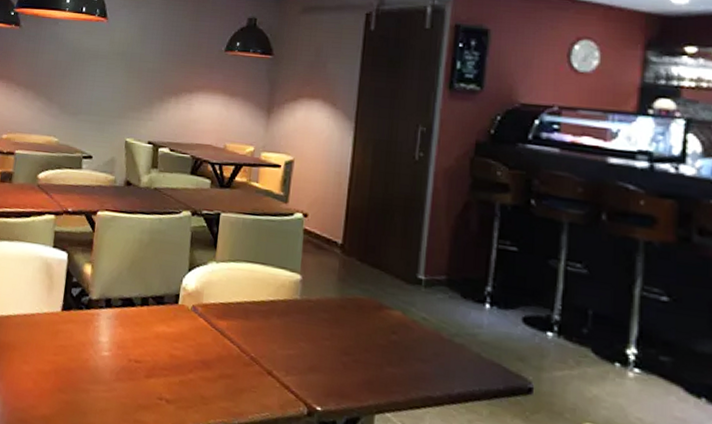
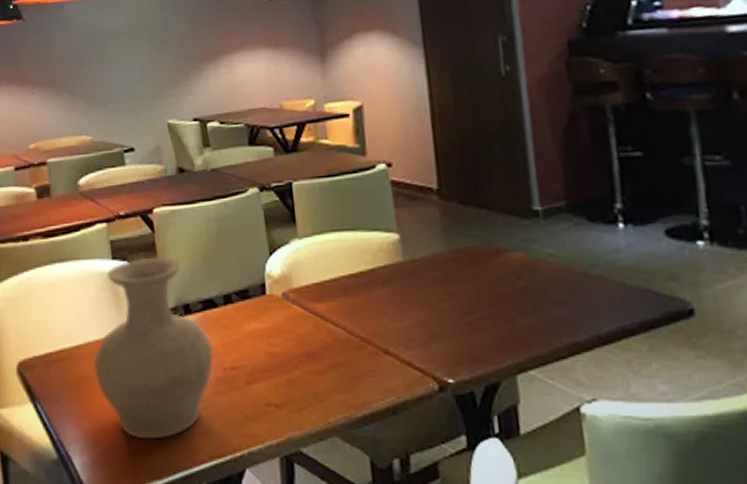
vase: none [17,251,124,411] -> present [93,257,214,440]

